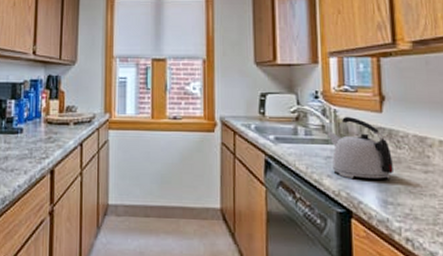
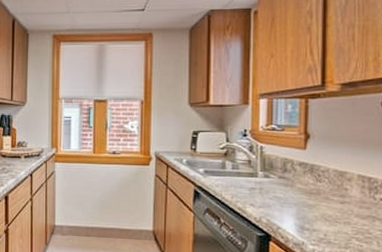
kettle: present [327,116,393,179] -> none [253,152,312,208]

